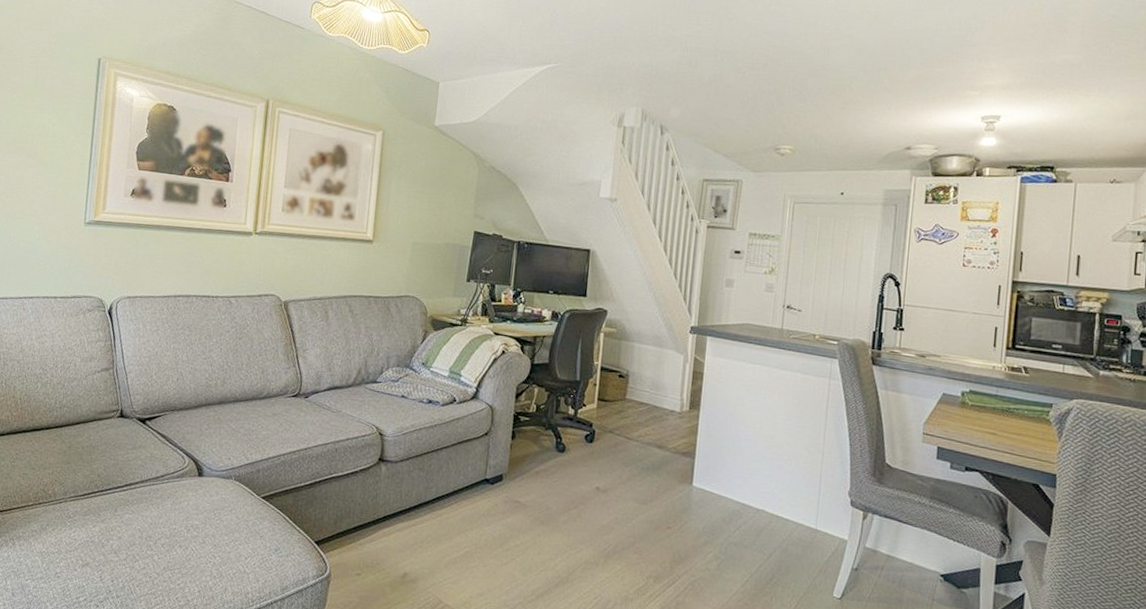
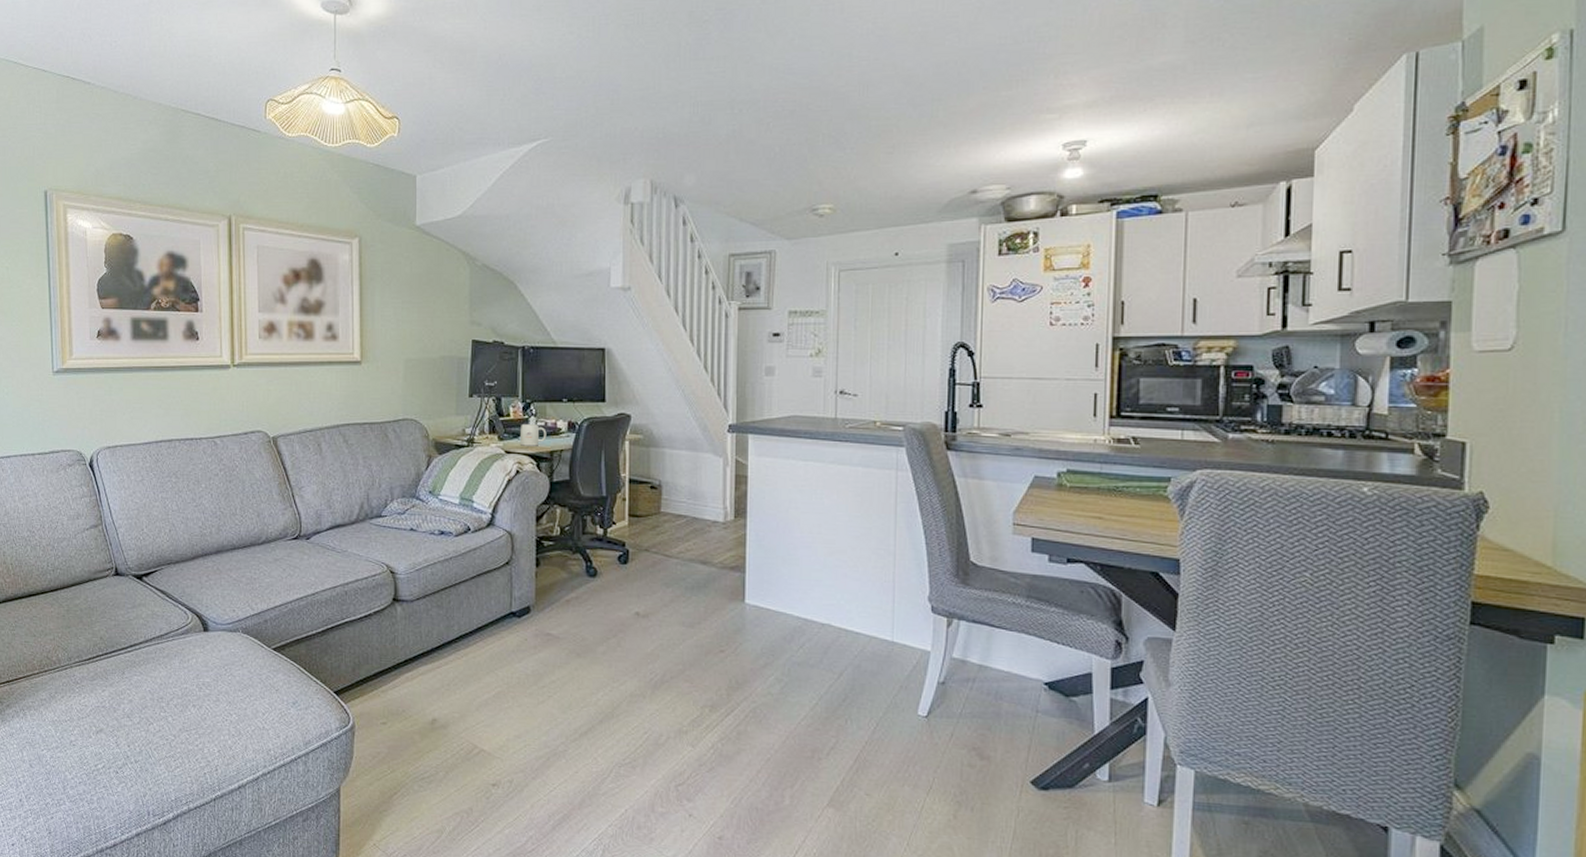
mug: none [508,309,532,331] -> present [519,423,547,446]

